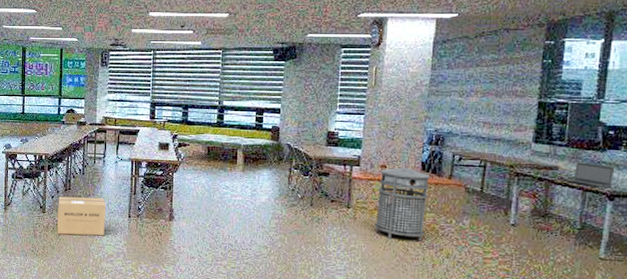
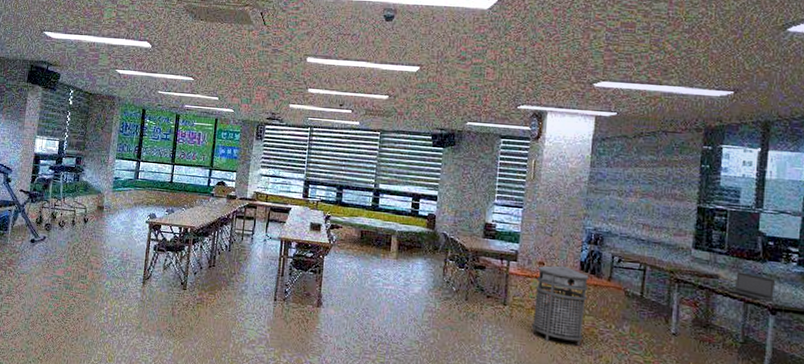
box: present [57,196,106,236] -> none [197,273,251,319]

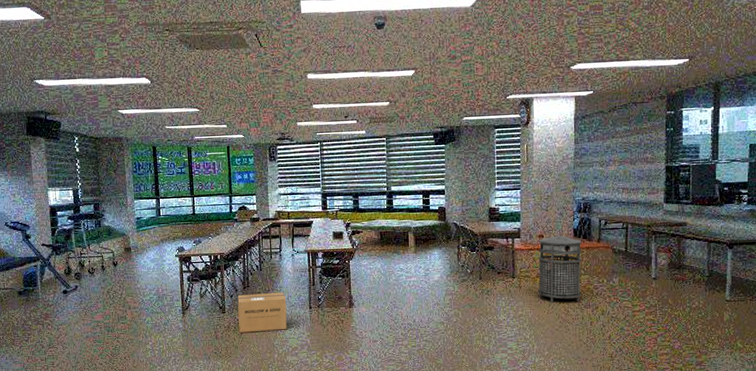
box: none [197,273,251,319] -> present [237,293,287,333]
laptop: present [723,272,776,301] -> none [690,217,732,238]

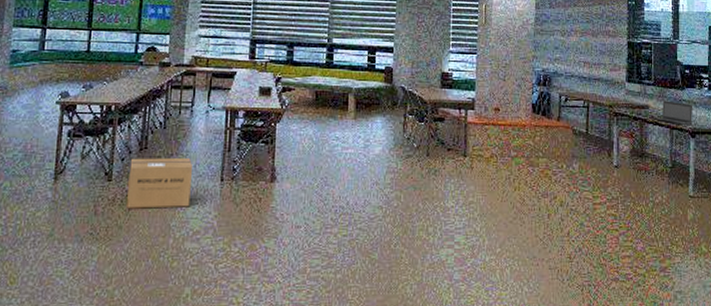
trash can: present [538,235,582,303] -> none [491,110,541,190]
laptop: none [690,217,732,238] -> present [653,100,693,125]

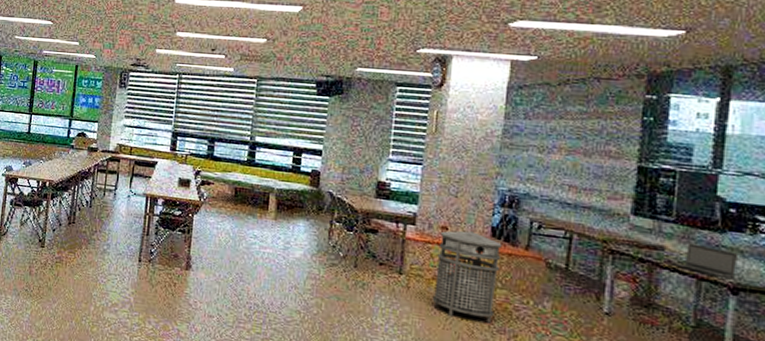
box: present [127,158,192,209] -> none [56,230,113,281]
trash can: none [491,110,541,190] -> present [432,230,502,323]

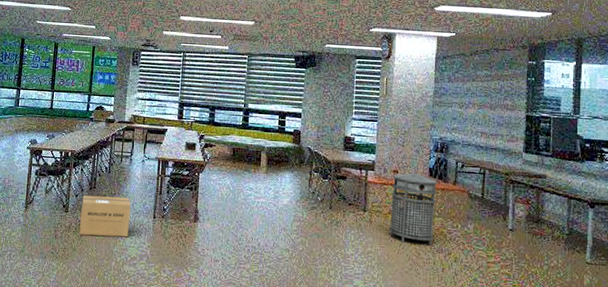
box: none [56,230,113,281] -> present [79,195,131,238]
laptop: present [669,243,739,279] -> none [550,171,593,196]

